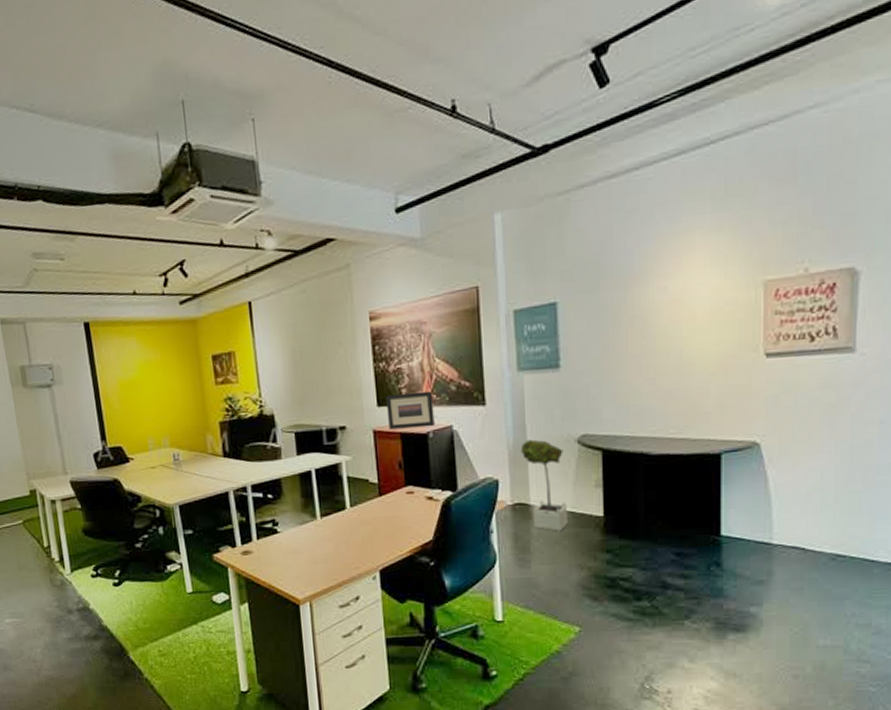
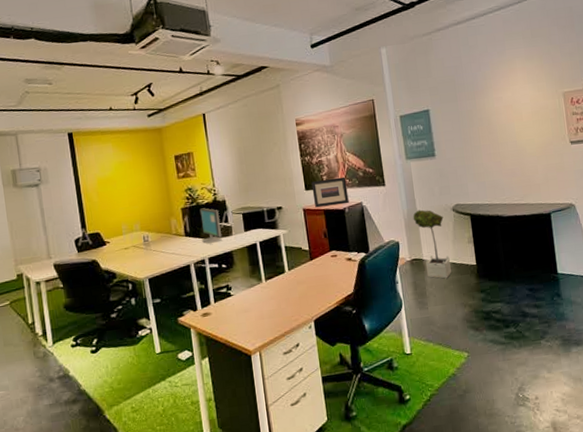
computer monitor: none [242,423,268,469] -> present [199,208,222,245]

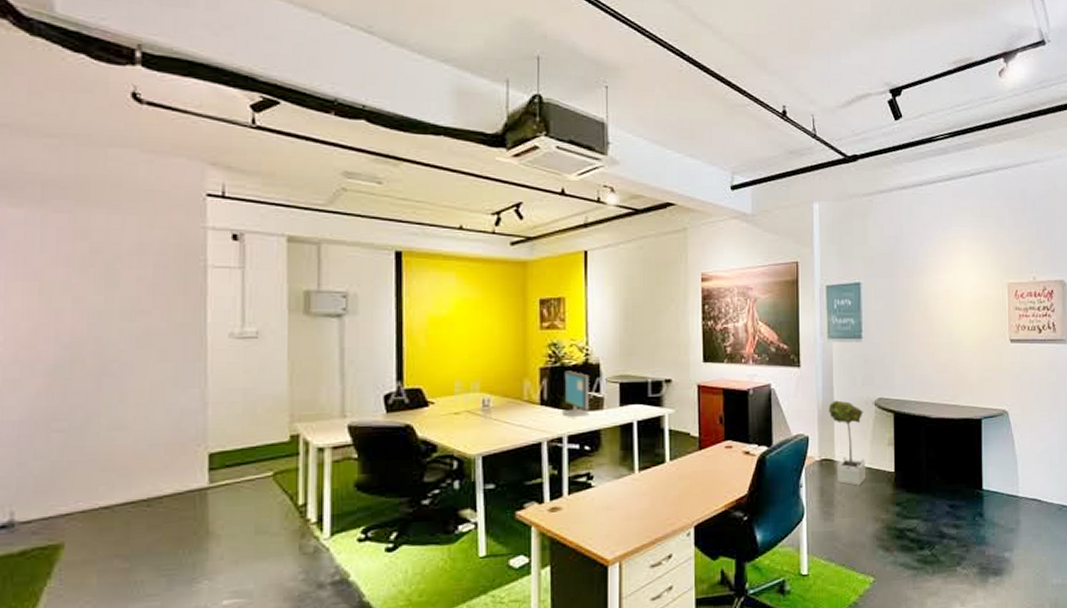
picture frame: present [311,177,349,208] -> none [711,351,755,385]

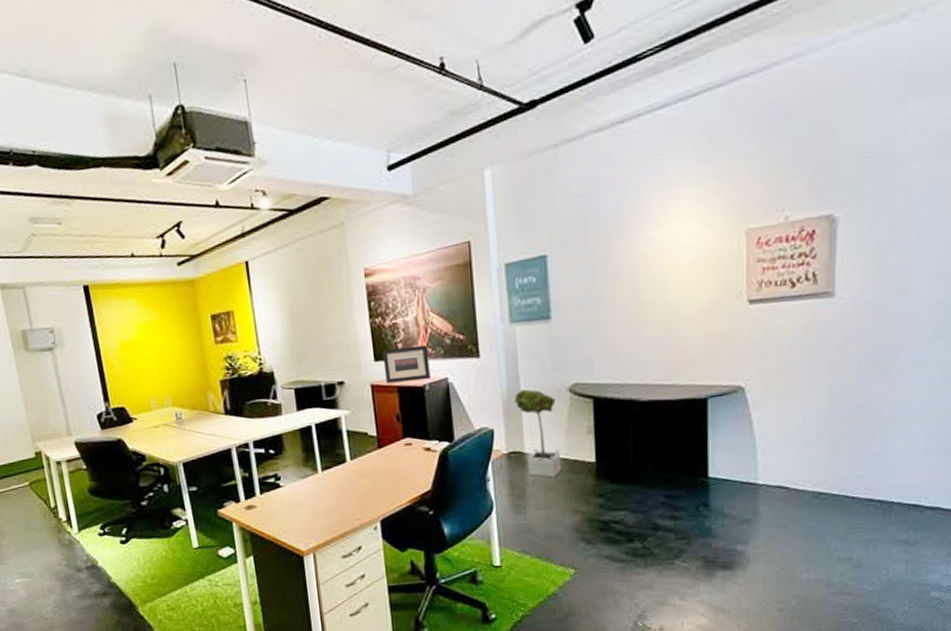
computer monitor: present [561,370,589,418] -> none [242,380,269,425]
picture frame: none [711,351,755,385] -> present [382,345,431,384]

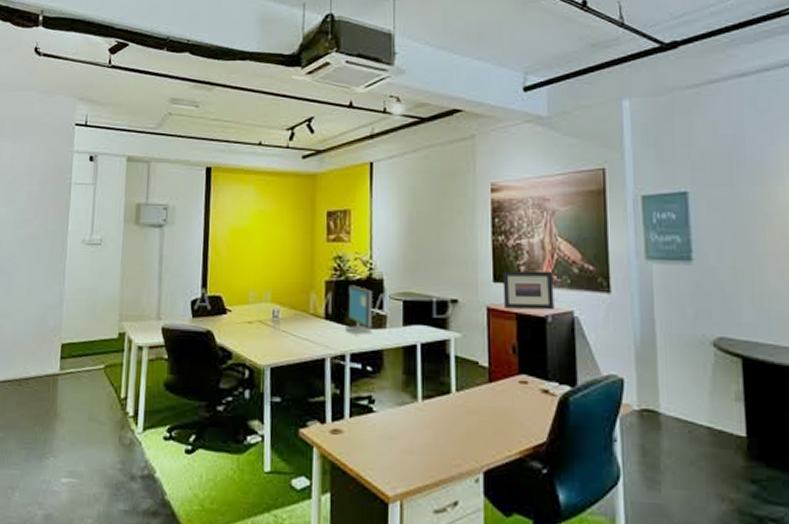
computer monitor: none [242,380,269,425] -> present [344,285,372,335]
potted tree: present [514,389,562,478] -> none [648,336,705,450]

